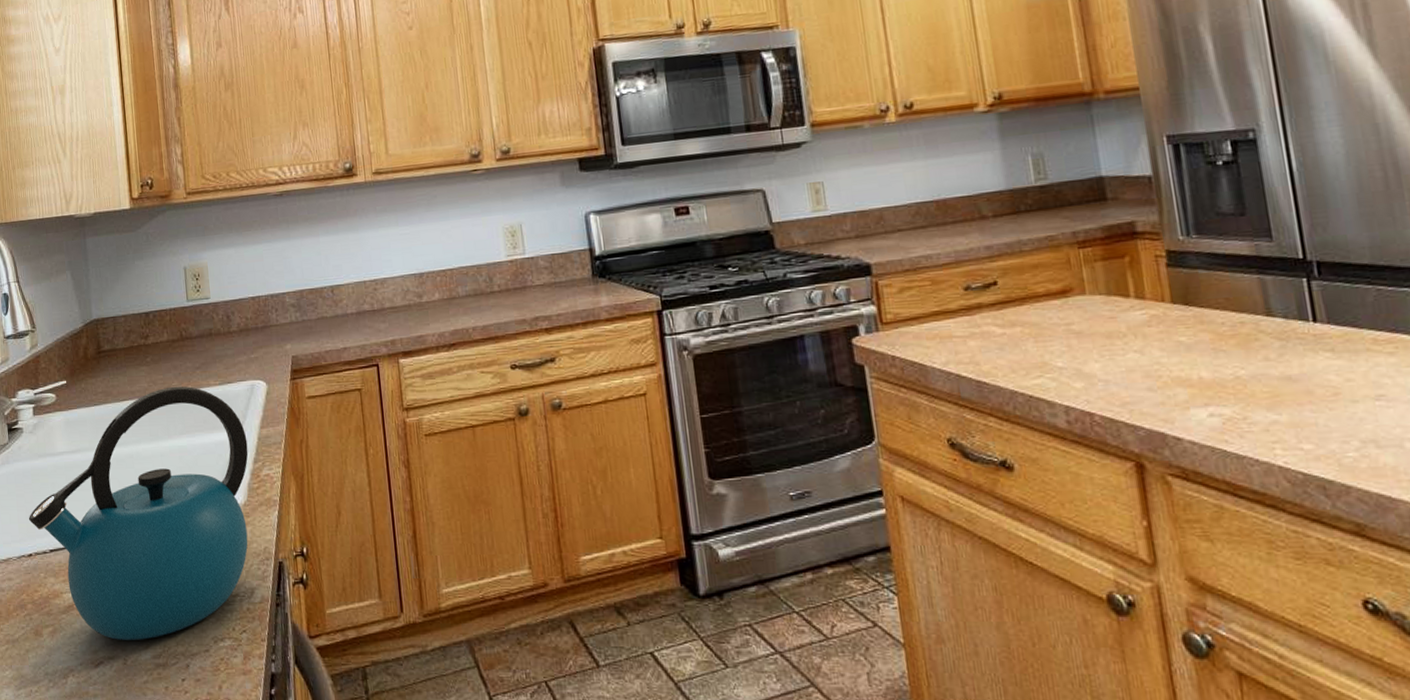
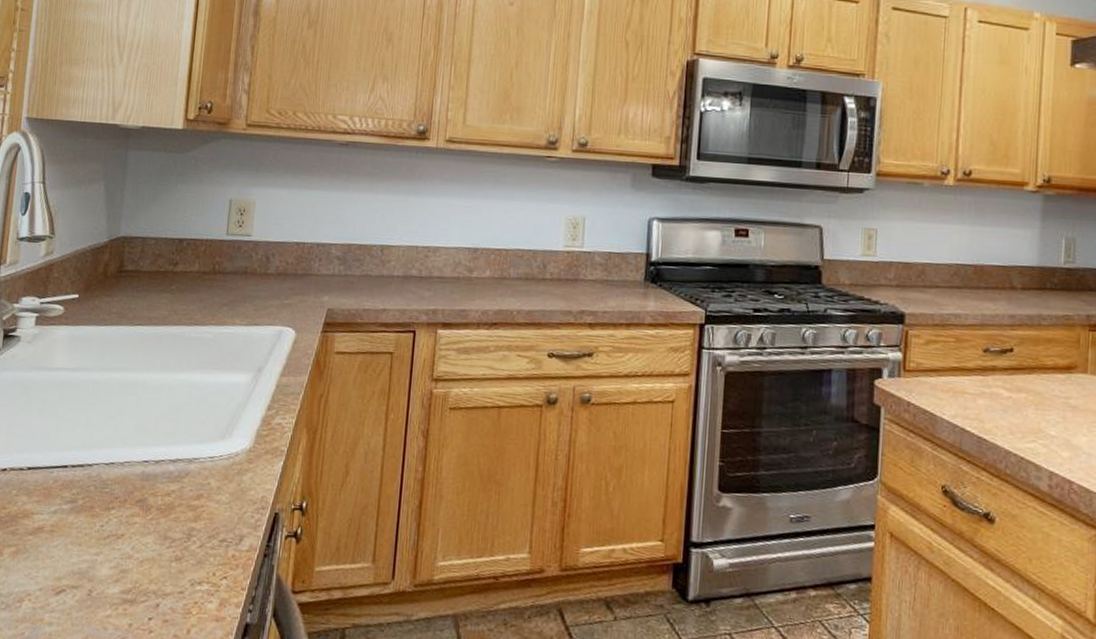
kettle: present [28,386,249,640] -> none [9,319,265,573]

